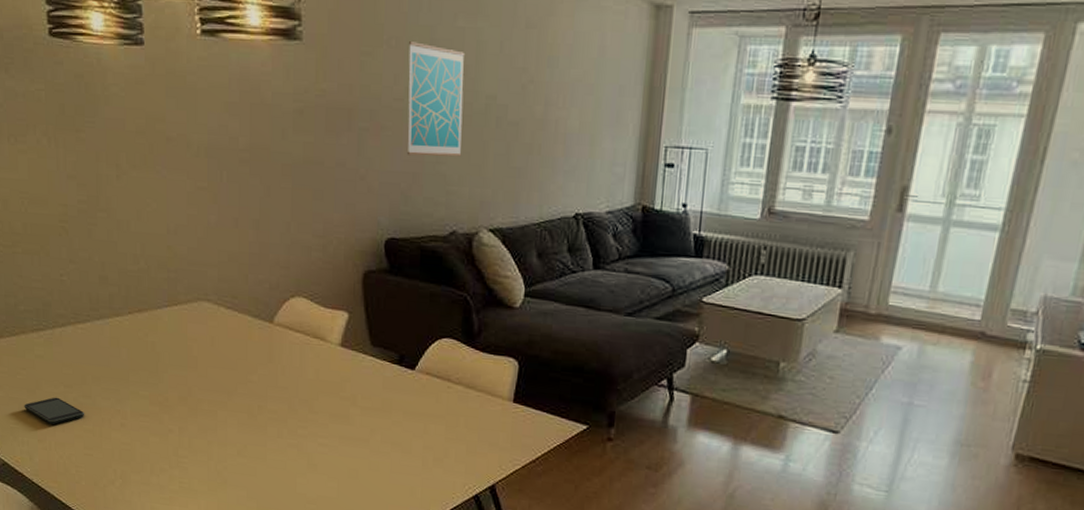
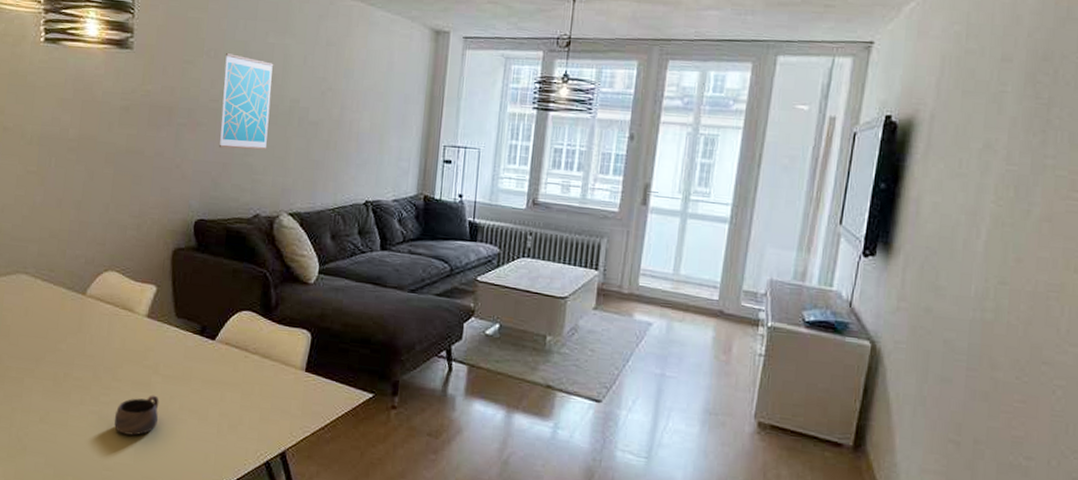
cup: none [314,427,360,469] -> present [114,395,159,436]

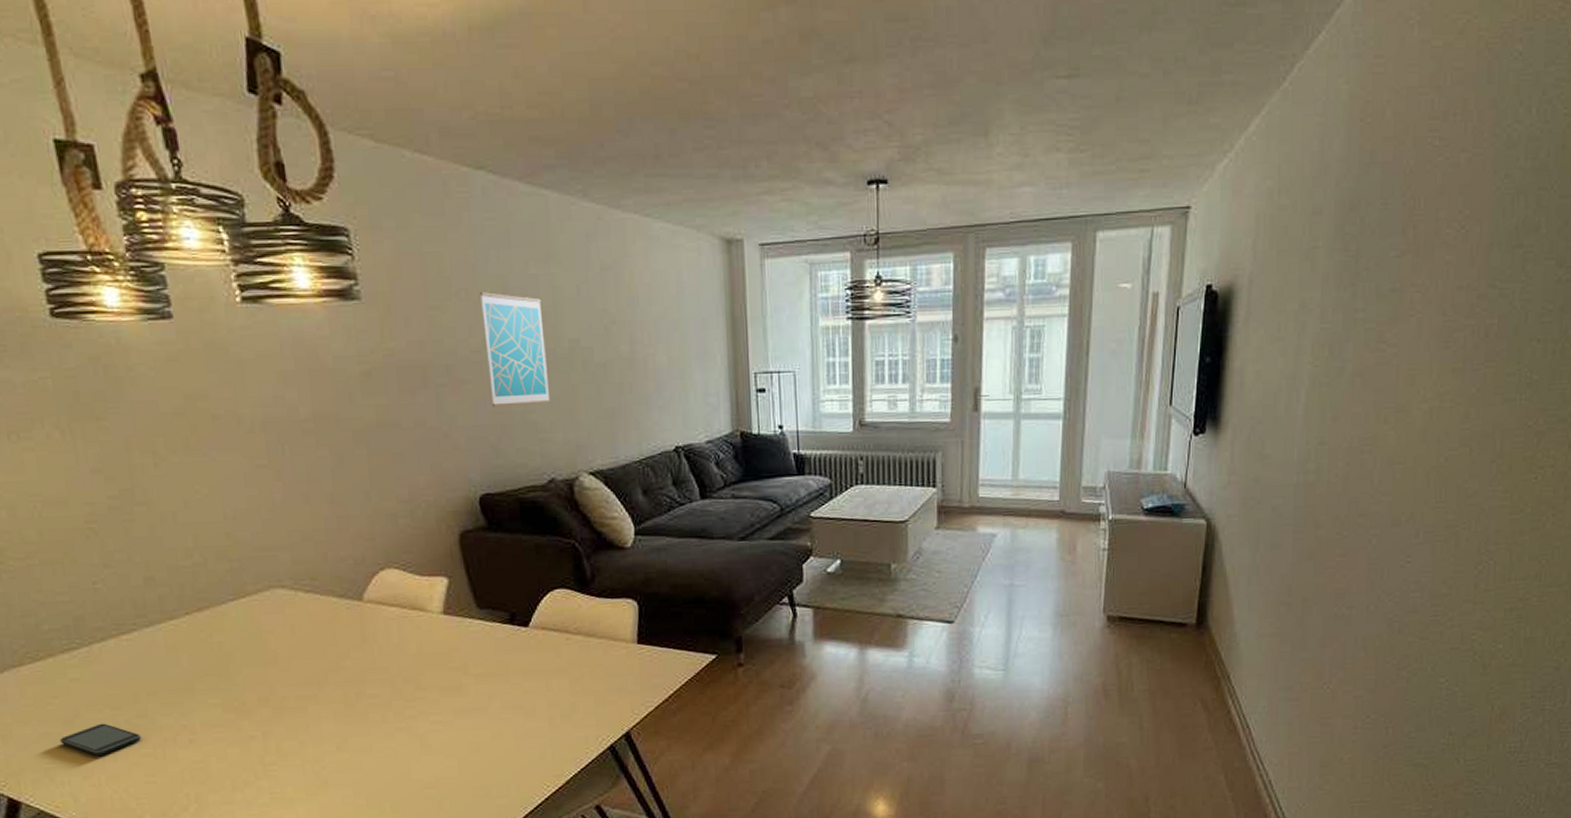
cup: present [114,395,159,436] -> none [426,698,479,747]

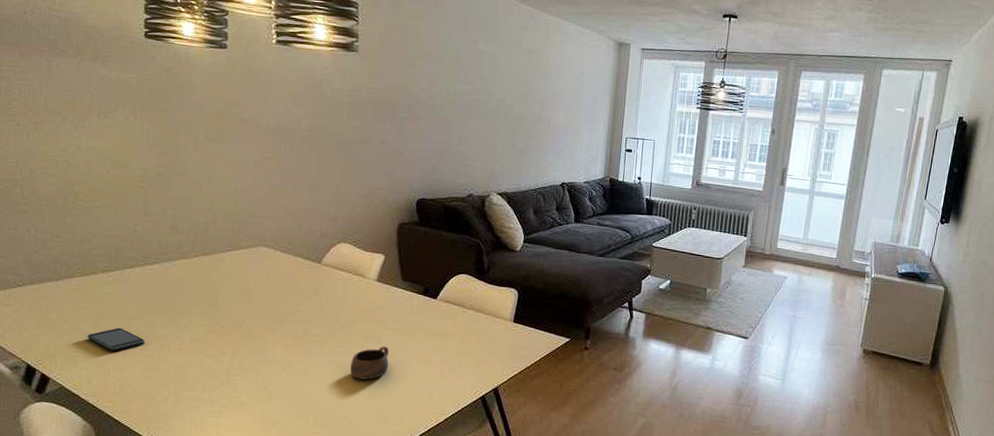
cup: none [426,698,479,747] -> present [350,346,389,380]
wall art: present [479,292,551,407] -> none [436,58,482,140]

